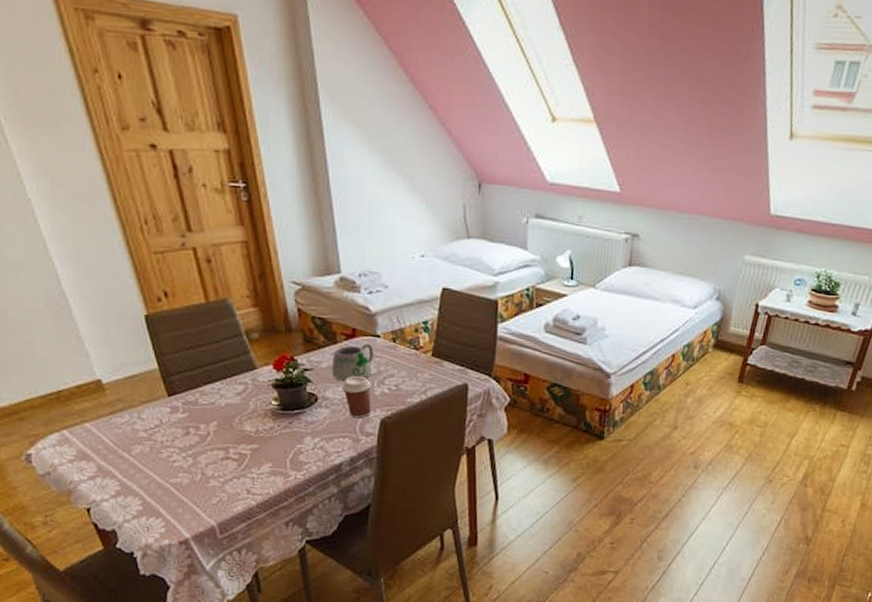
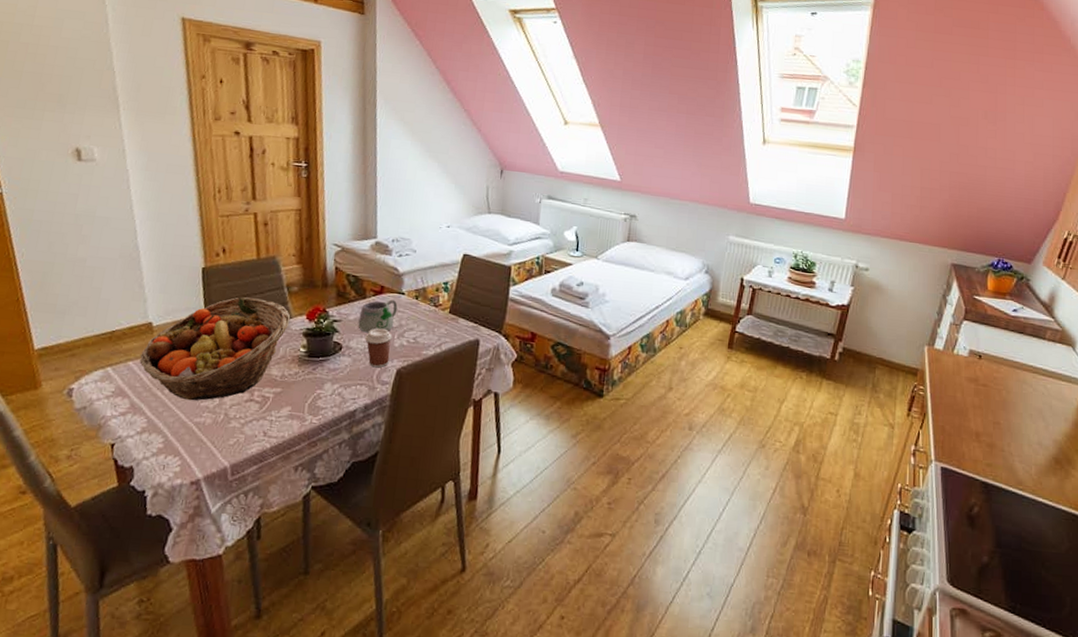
fruit basket: none [96,347,256,462] -> present [140,297,291,401]

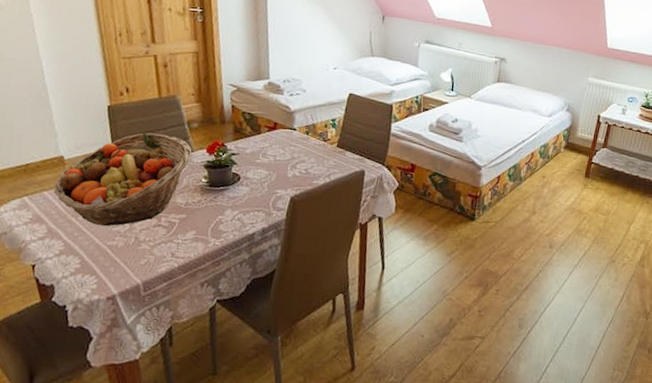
mug: present [358,300,404,333] -> none [254,135,296,165]
coffee cup: present [365,328,392,368] -> none [261,160,286,196]

